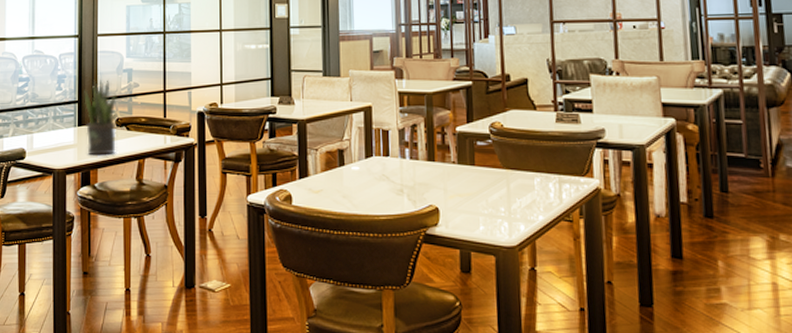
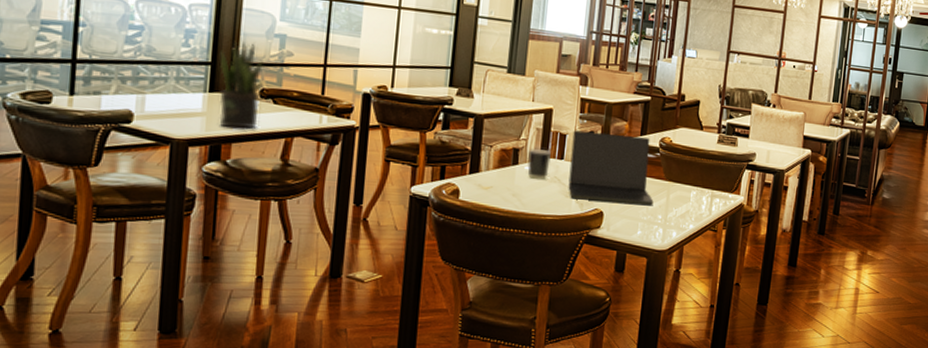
mug: none [352,147,377,178] -> present [527,148,552,179]
laptop: none [395,124,493,198] -> present [568,130,654,206]

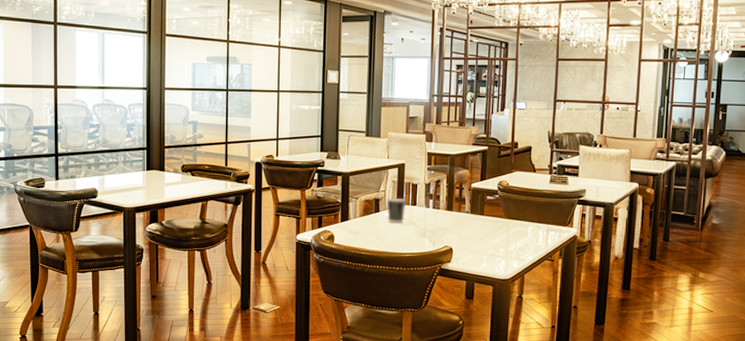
potted plant: present [219,41,263,130] -> none [152,129,183,197]
laptop: present [568,130,654,206] -> none [422,180,495,241]

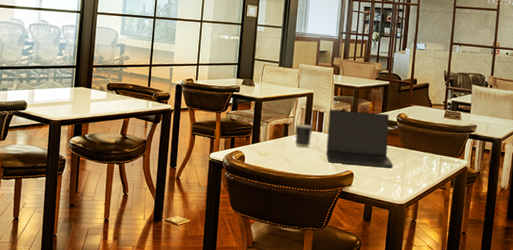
laptop: none [422,180,495,241] -> present [326,109,393,168]

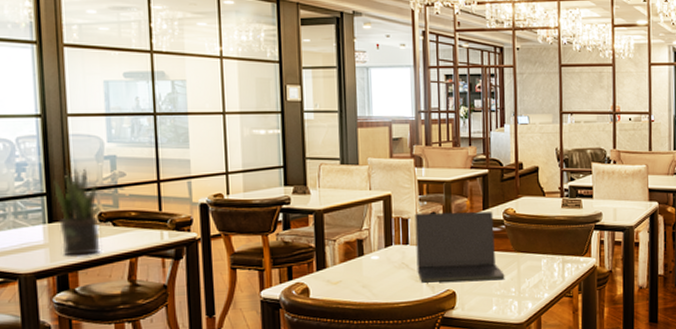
potted plant: none [81,50,110,113] -> present [53,168,101,257]
mug: present [294,123,313,148] -> none [372,236,397,268]

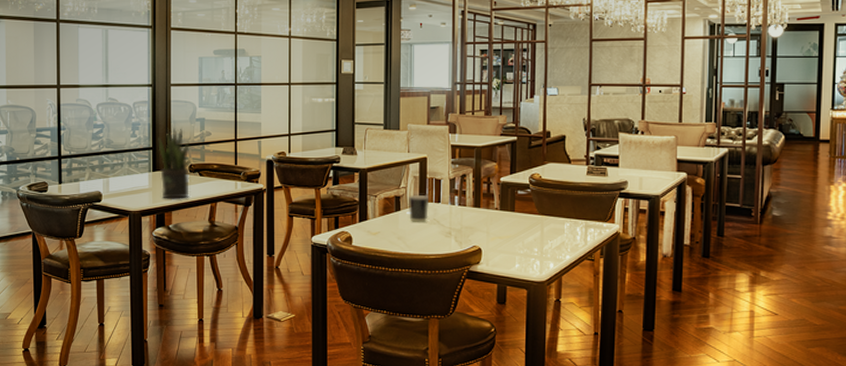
mug: none [372,236,397,268] -> present [408,194,430,222]
laptop: present [415,211,505,283] -> none [447,175,528,240]

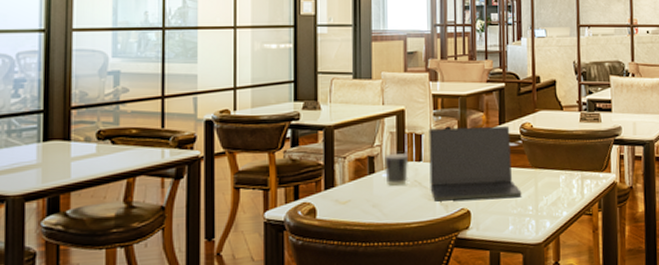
potted plant: present [158,128,191,199] -> none [52,84,99,177]
laptop: none [447,175,528,240] -> present [429,126,522,202]

